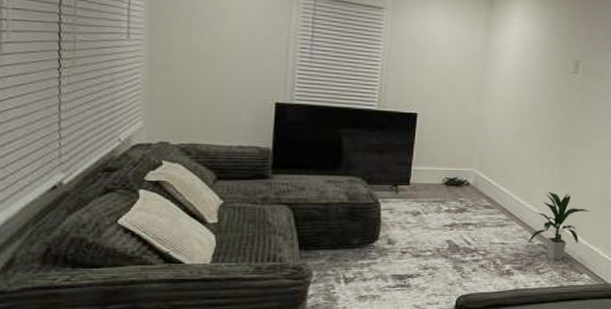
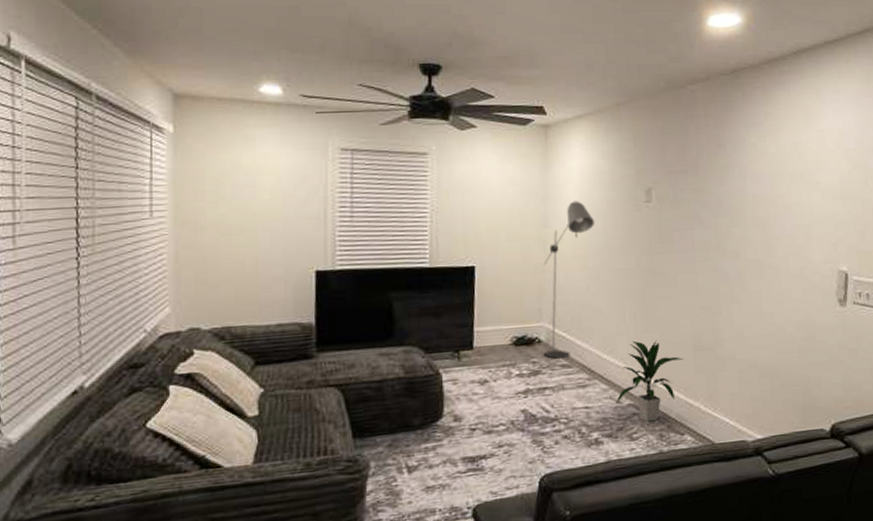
floor lamp: none [470,65,527,200] -> present [543,201,595,359]

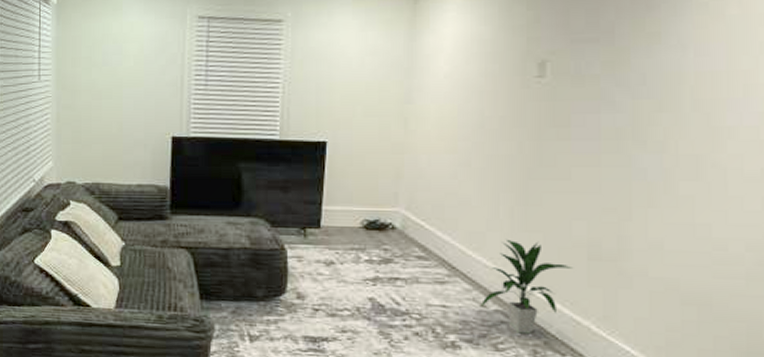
floor lamp: present [543,201,595,359] -> none [397,74,469,249]

